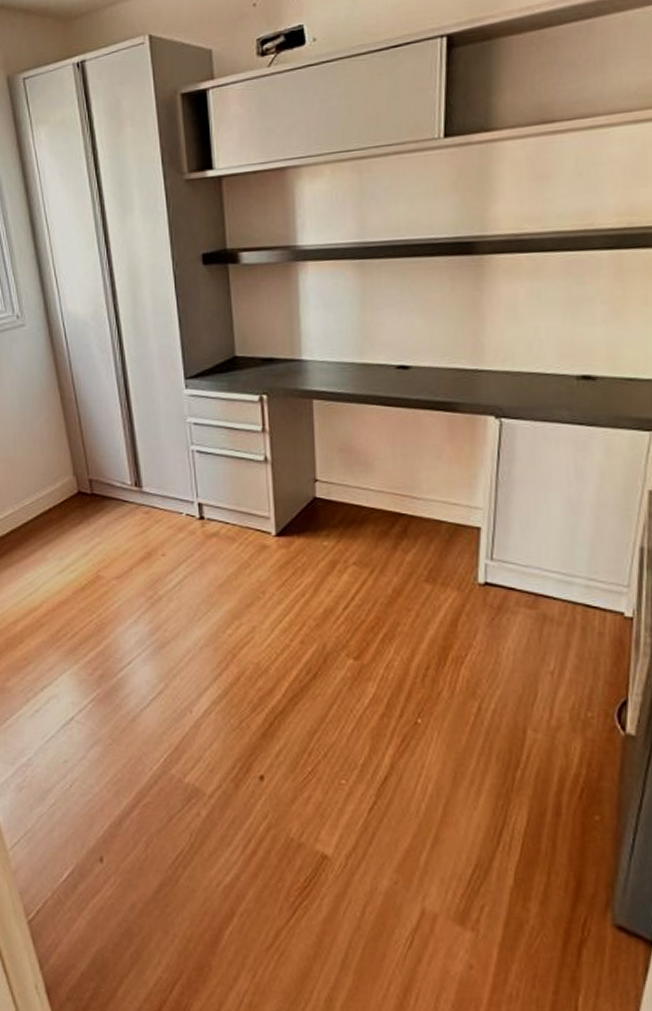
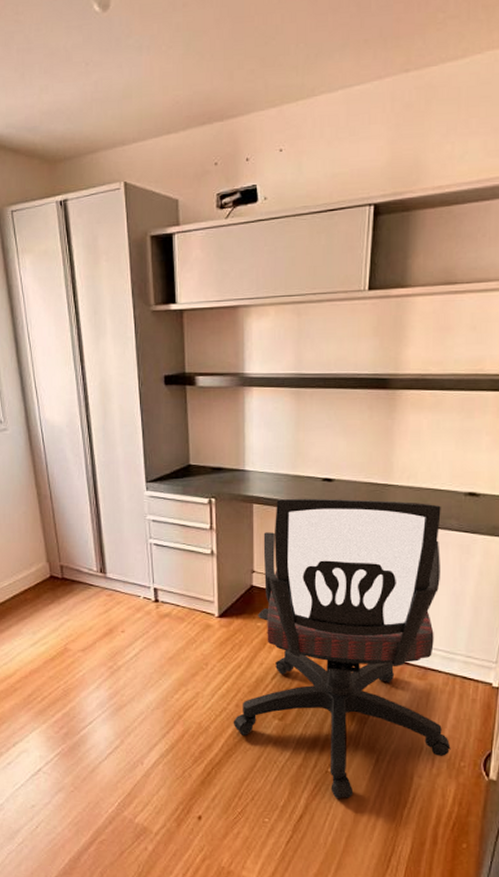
office chair: none [298,389,574,757] -> present [233,498,451,799]

